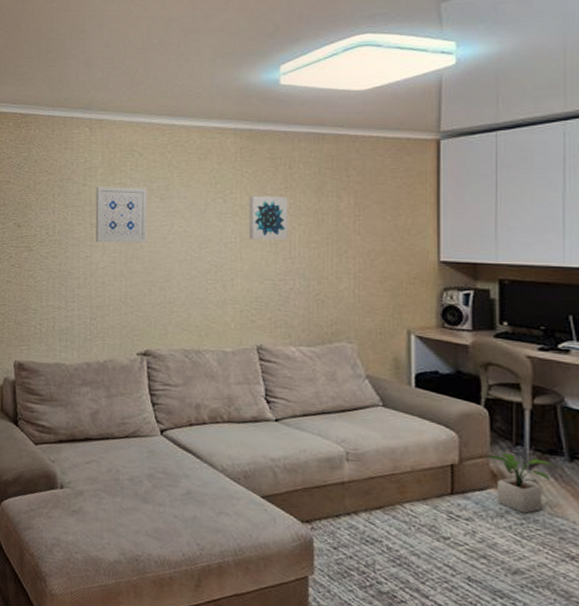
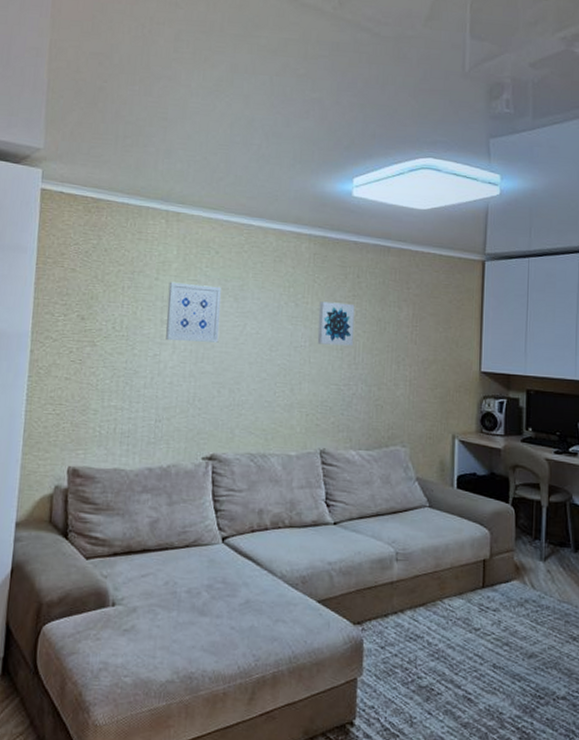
potted plant: present [485,452,554,514] -> none [511,547,563,601]

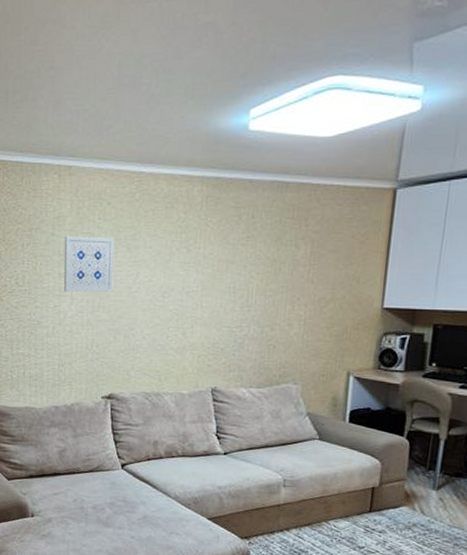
wall art: present [317,301,355,346] -> none [209,245,249,289]

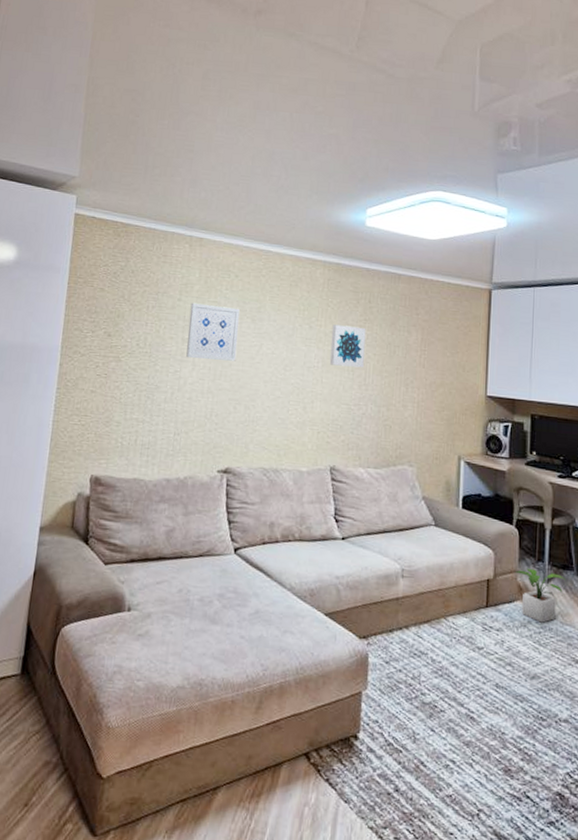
wall art: none [209,245,249,289] -> present [329,324,366,368]
potted plant: none [402,476,458,526] -> present [514,568,566,623]

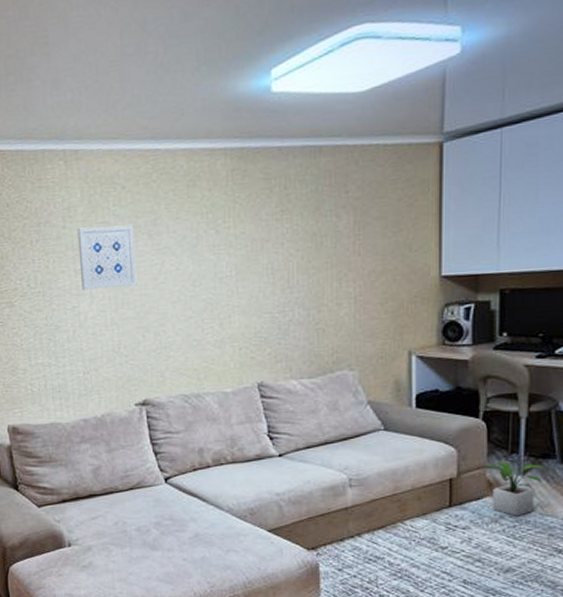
wall art: present [329,324,366,368] -> none [243,220,285,271]

